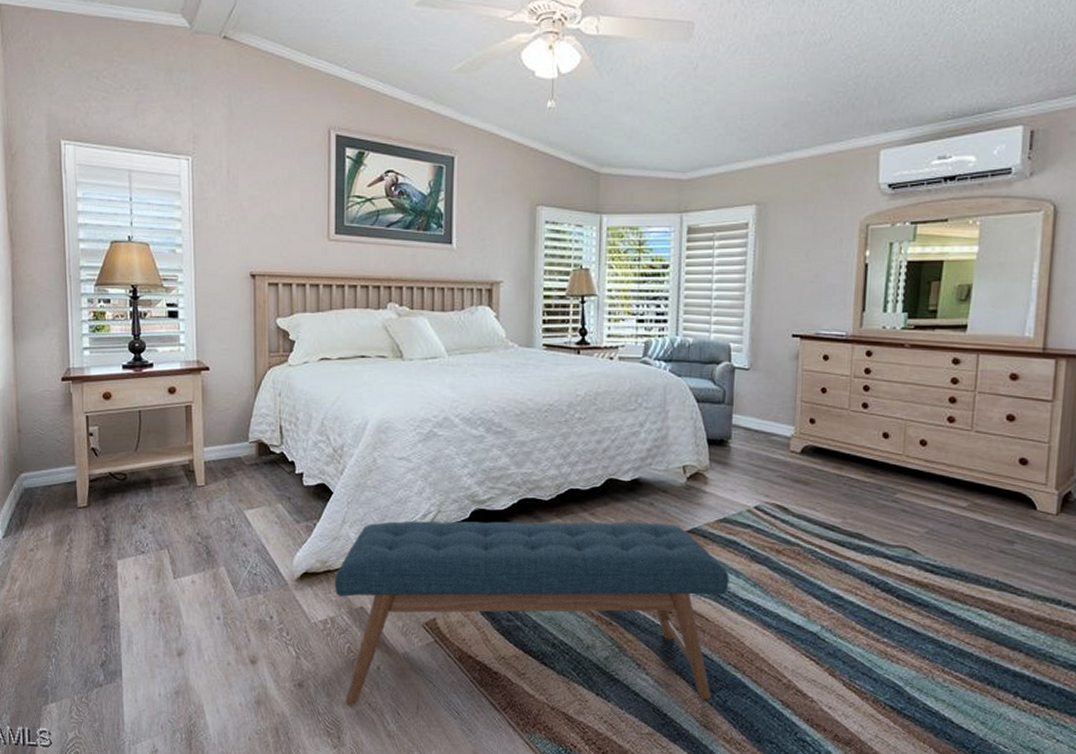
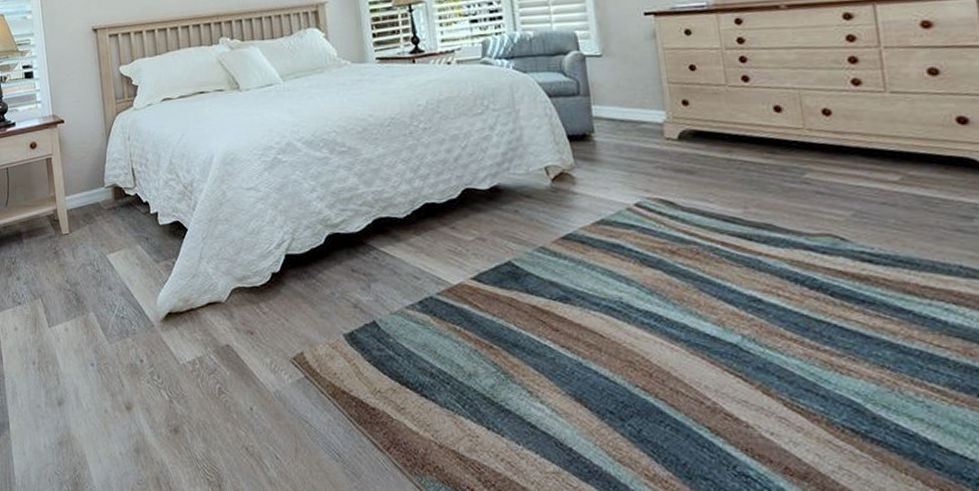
bench: present [334,521,729,706] -> none [198,231,622,452]

